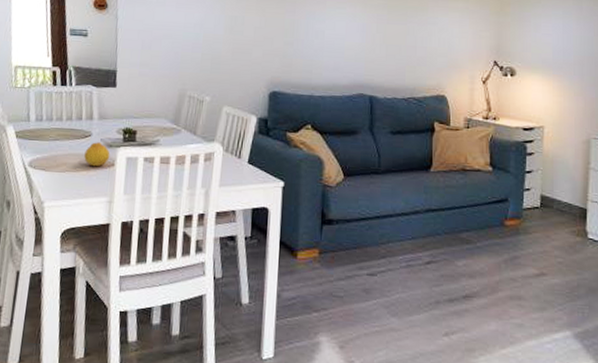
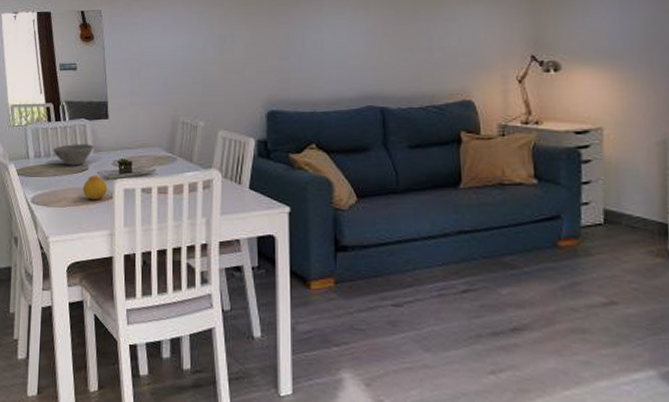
bowl: none [56,109,100,132] -> present [53,144,94,166]

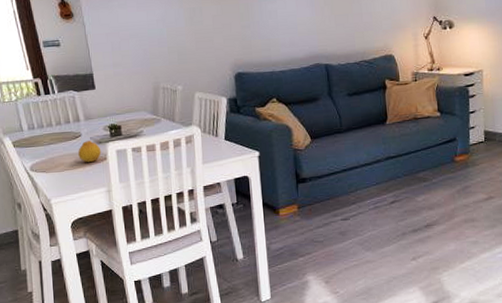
bowl: present [53,144,94,166] -> none [46,113,85,135]

